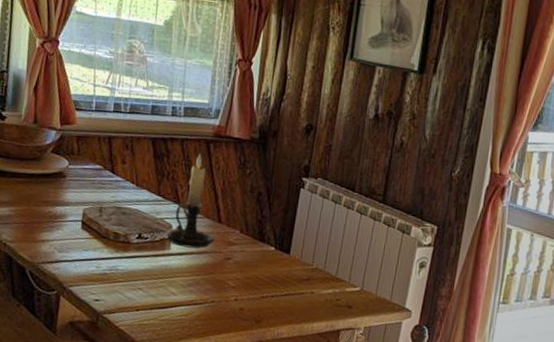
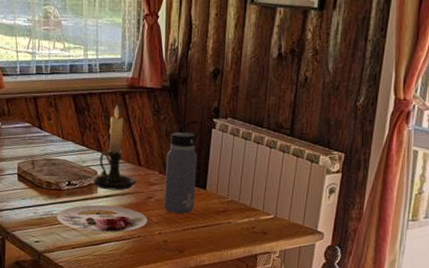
plate: none [121,262,224,296] -> present [57,205,148,233]
water bottle: none [242,177,290,280] -> present [163,120,202,214]

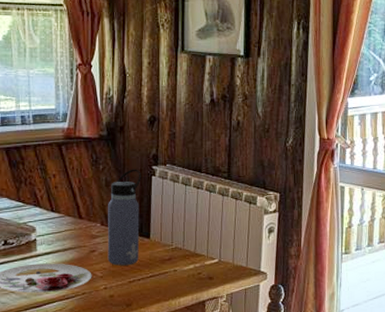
candle holder: present [92,105,136,191] -> none [30,157,78,247]

